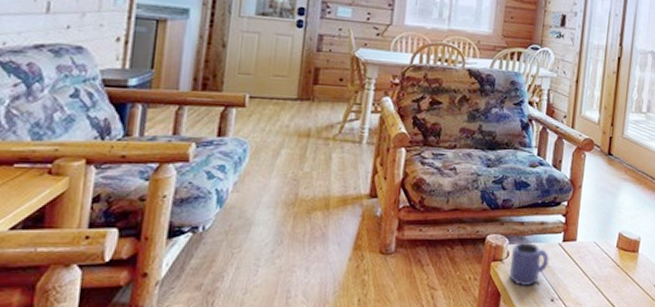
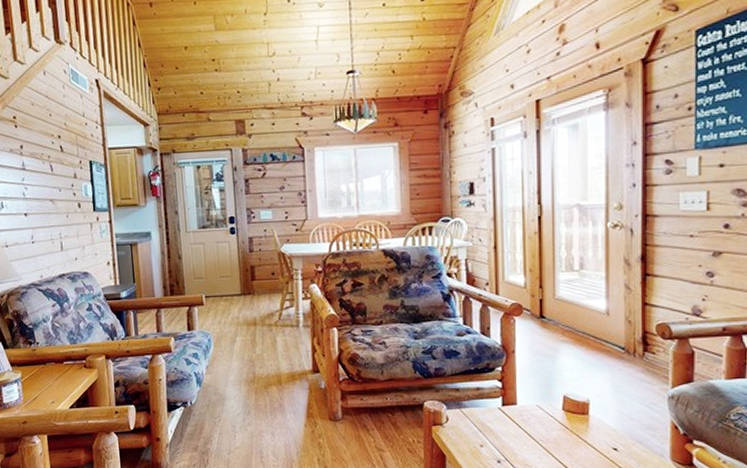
mug: present [508,242,549,287] -> none [450,407,490,449]

